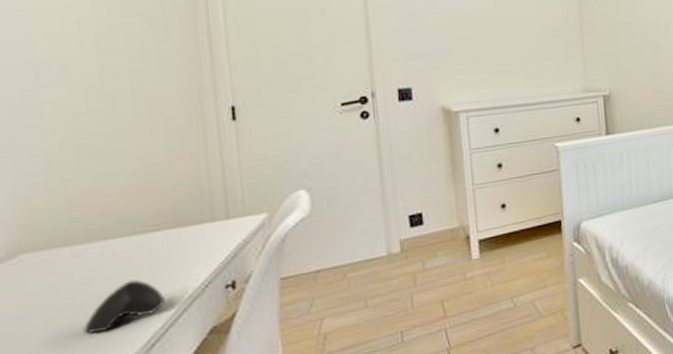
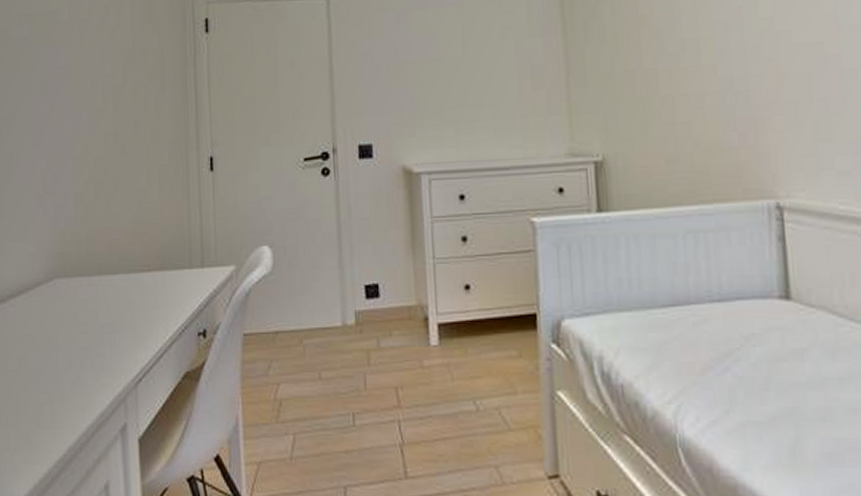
computer mouse: present [83,279,165,334] -> none [92,315,151,360]

